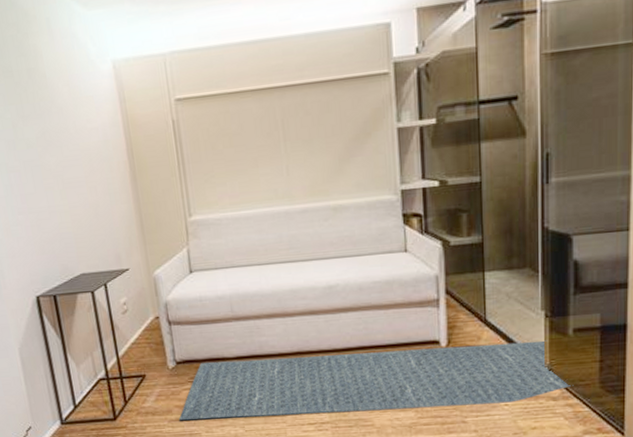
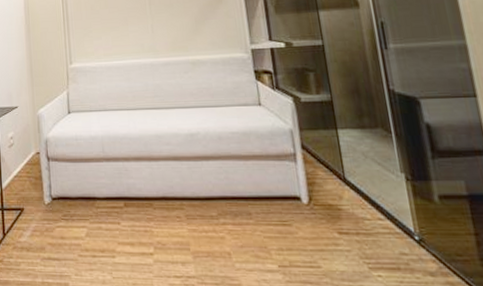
rug: present [179,340,574,421] -> none [51,200,451,274]

